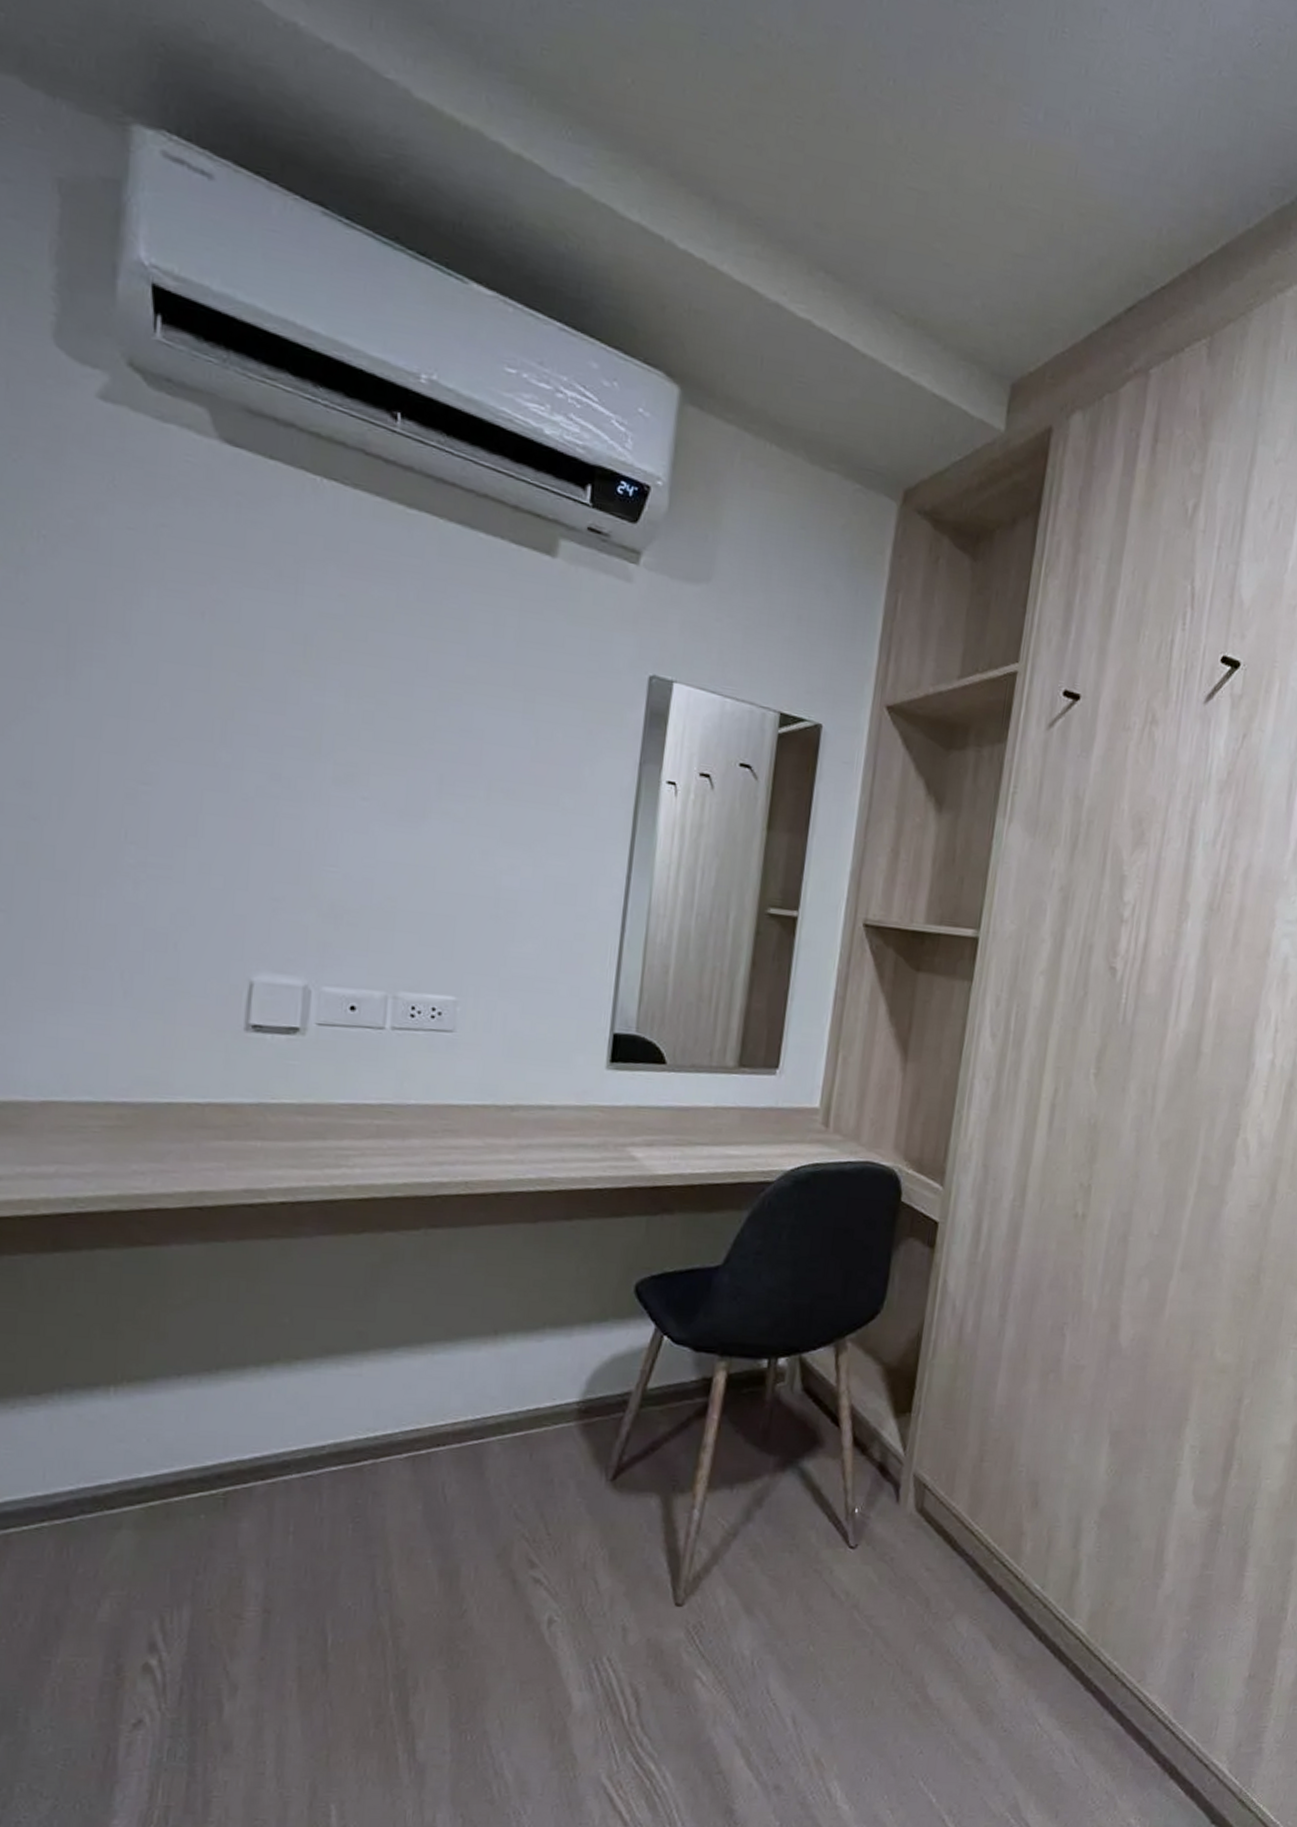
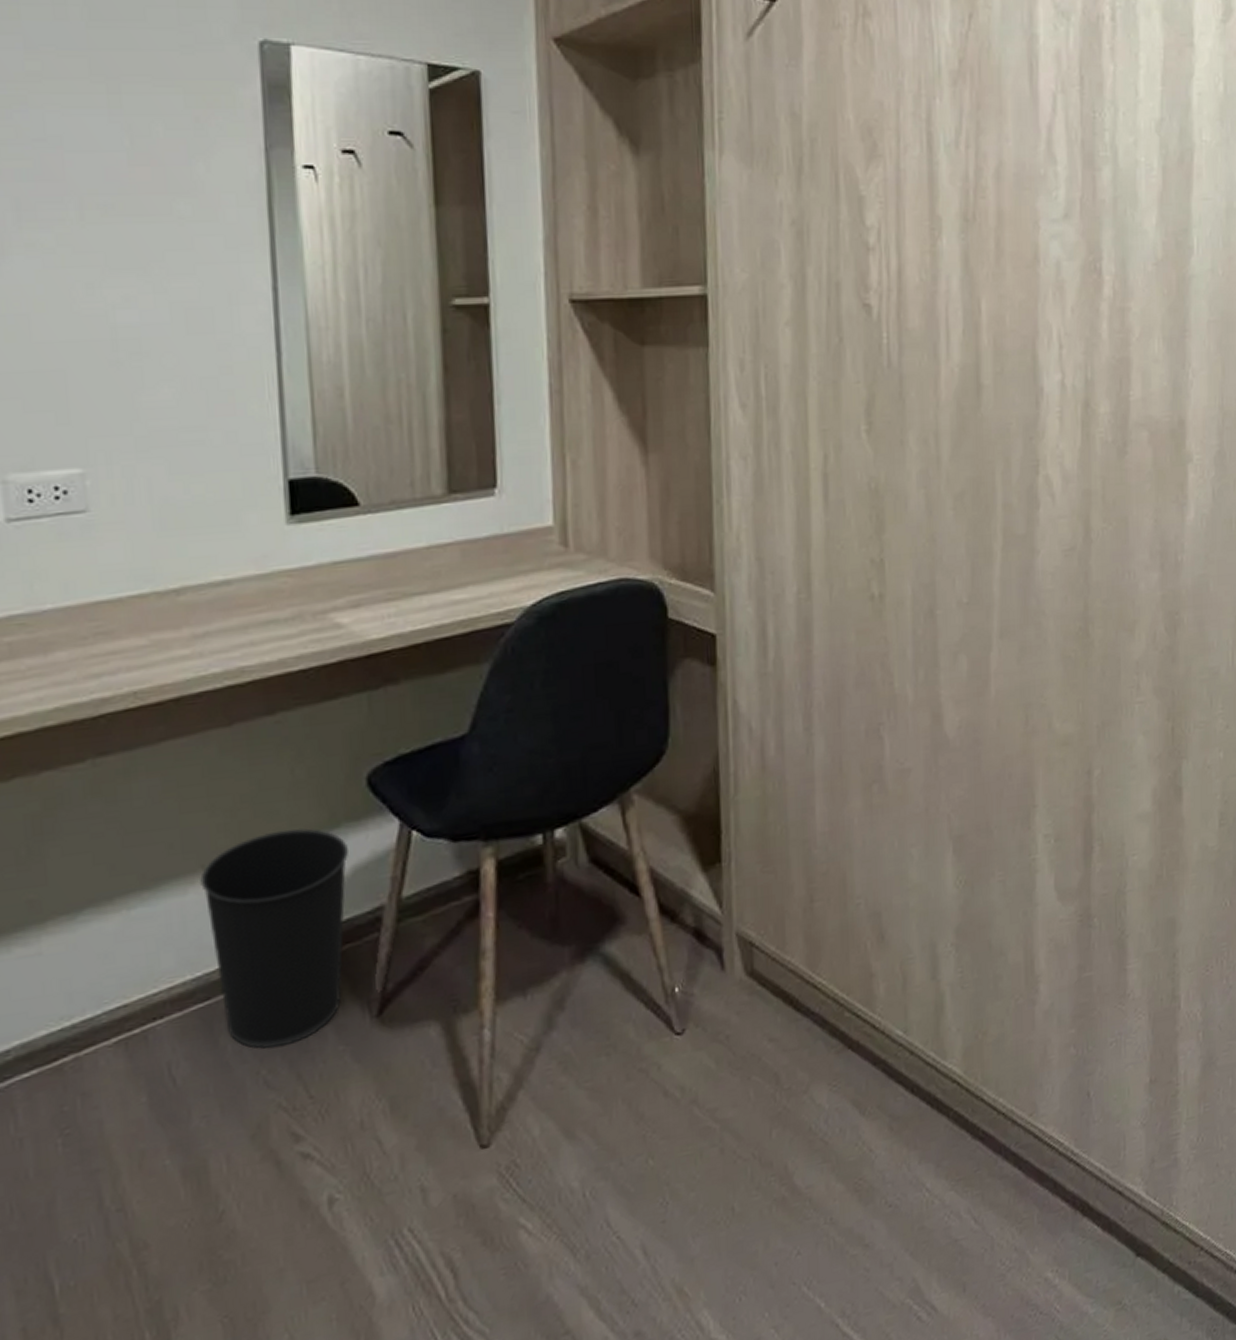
wastebasket: none [491,1314,611,1489] -> present [200,827,348,1050]

